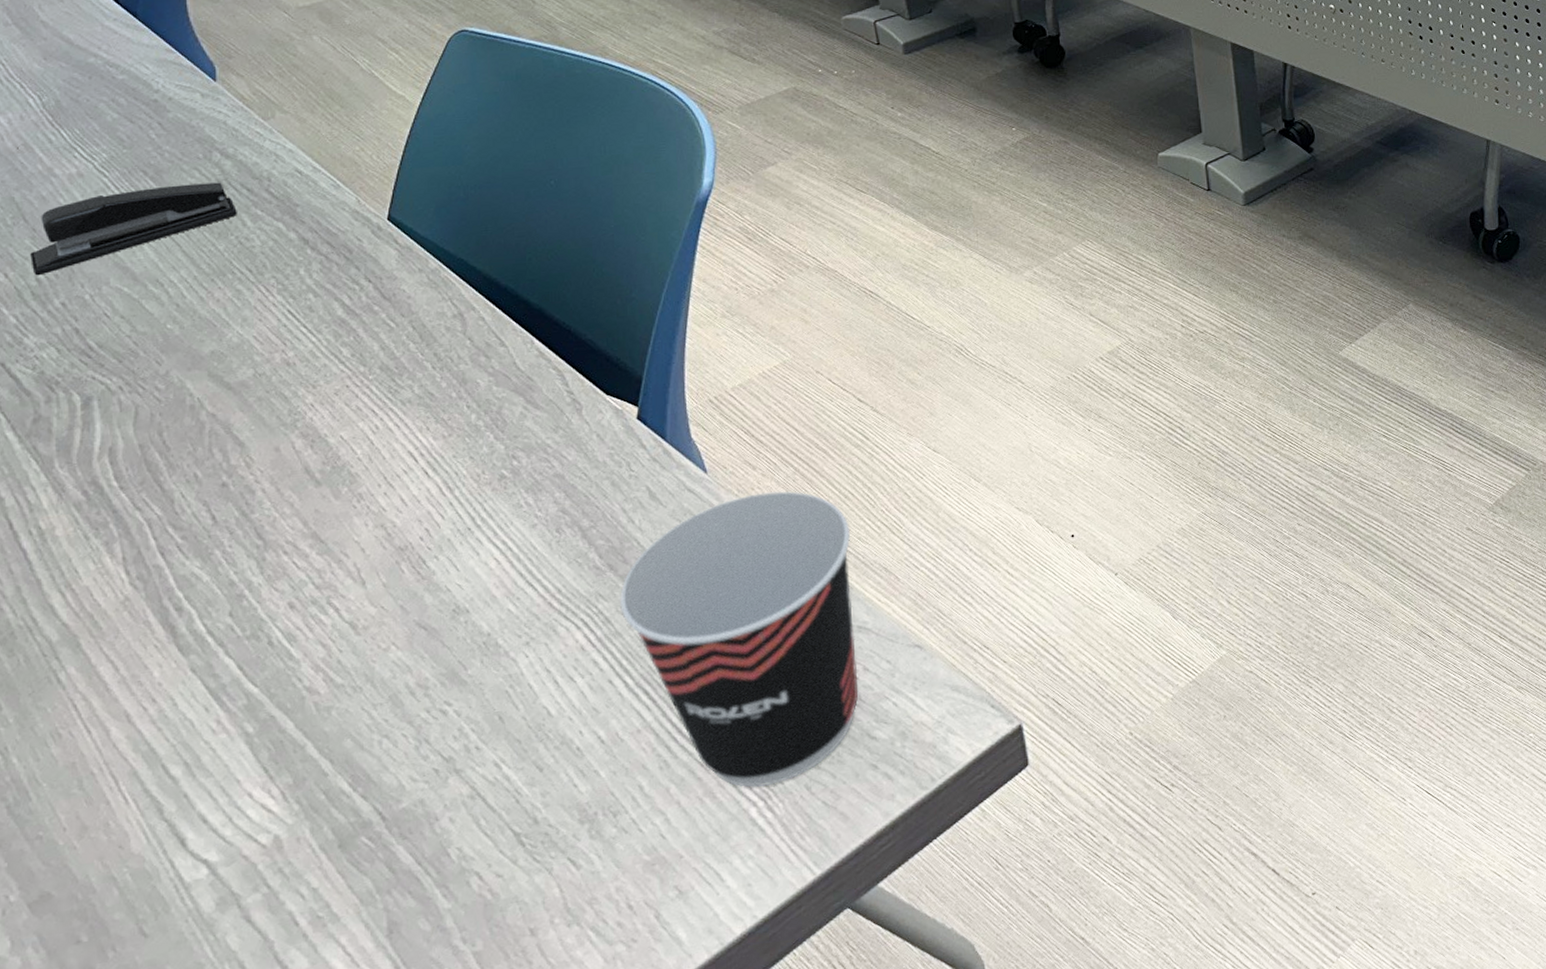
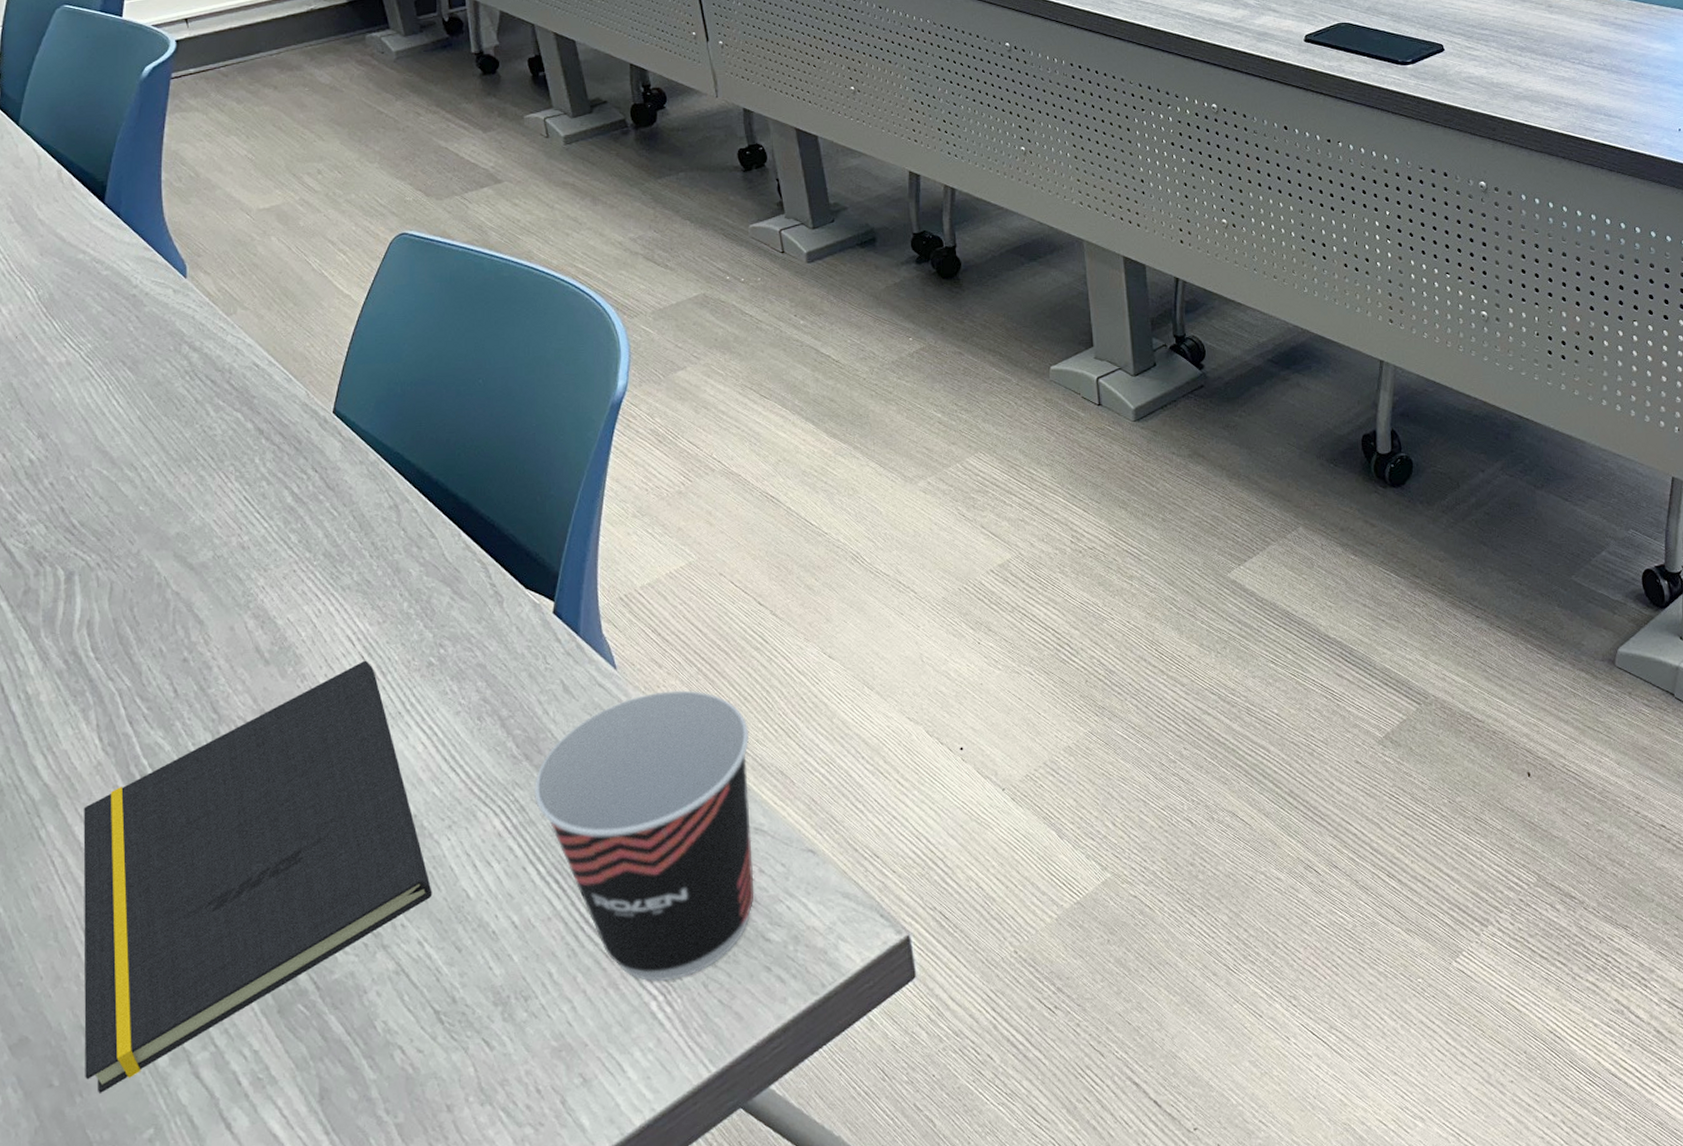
stapler: present [30,182,237,276] -> none [25,373,202,457]
notepad: none [110,476,510,946] -> present [83,660,432,1093]

